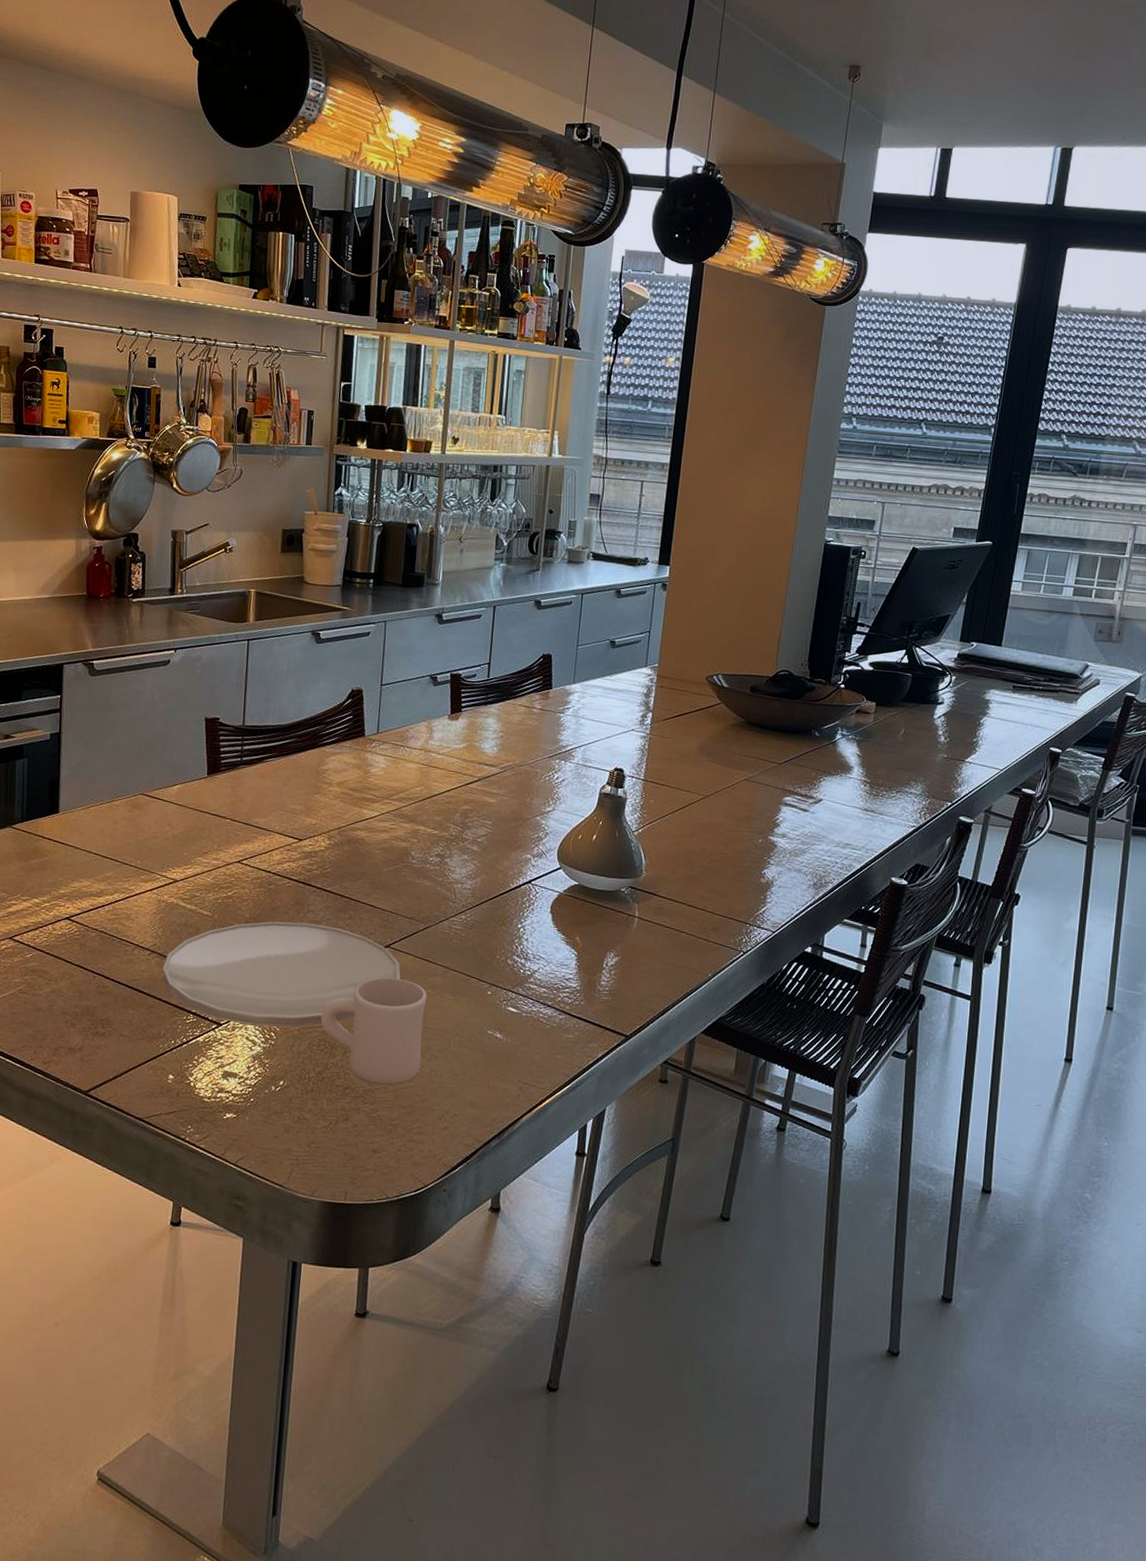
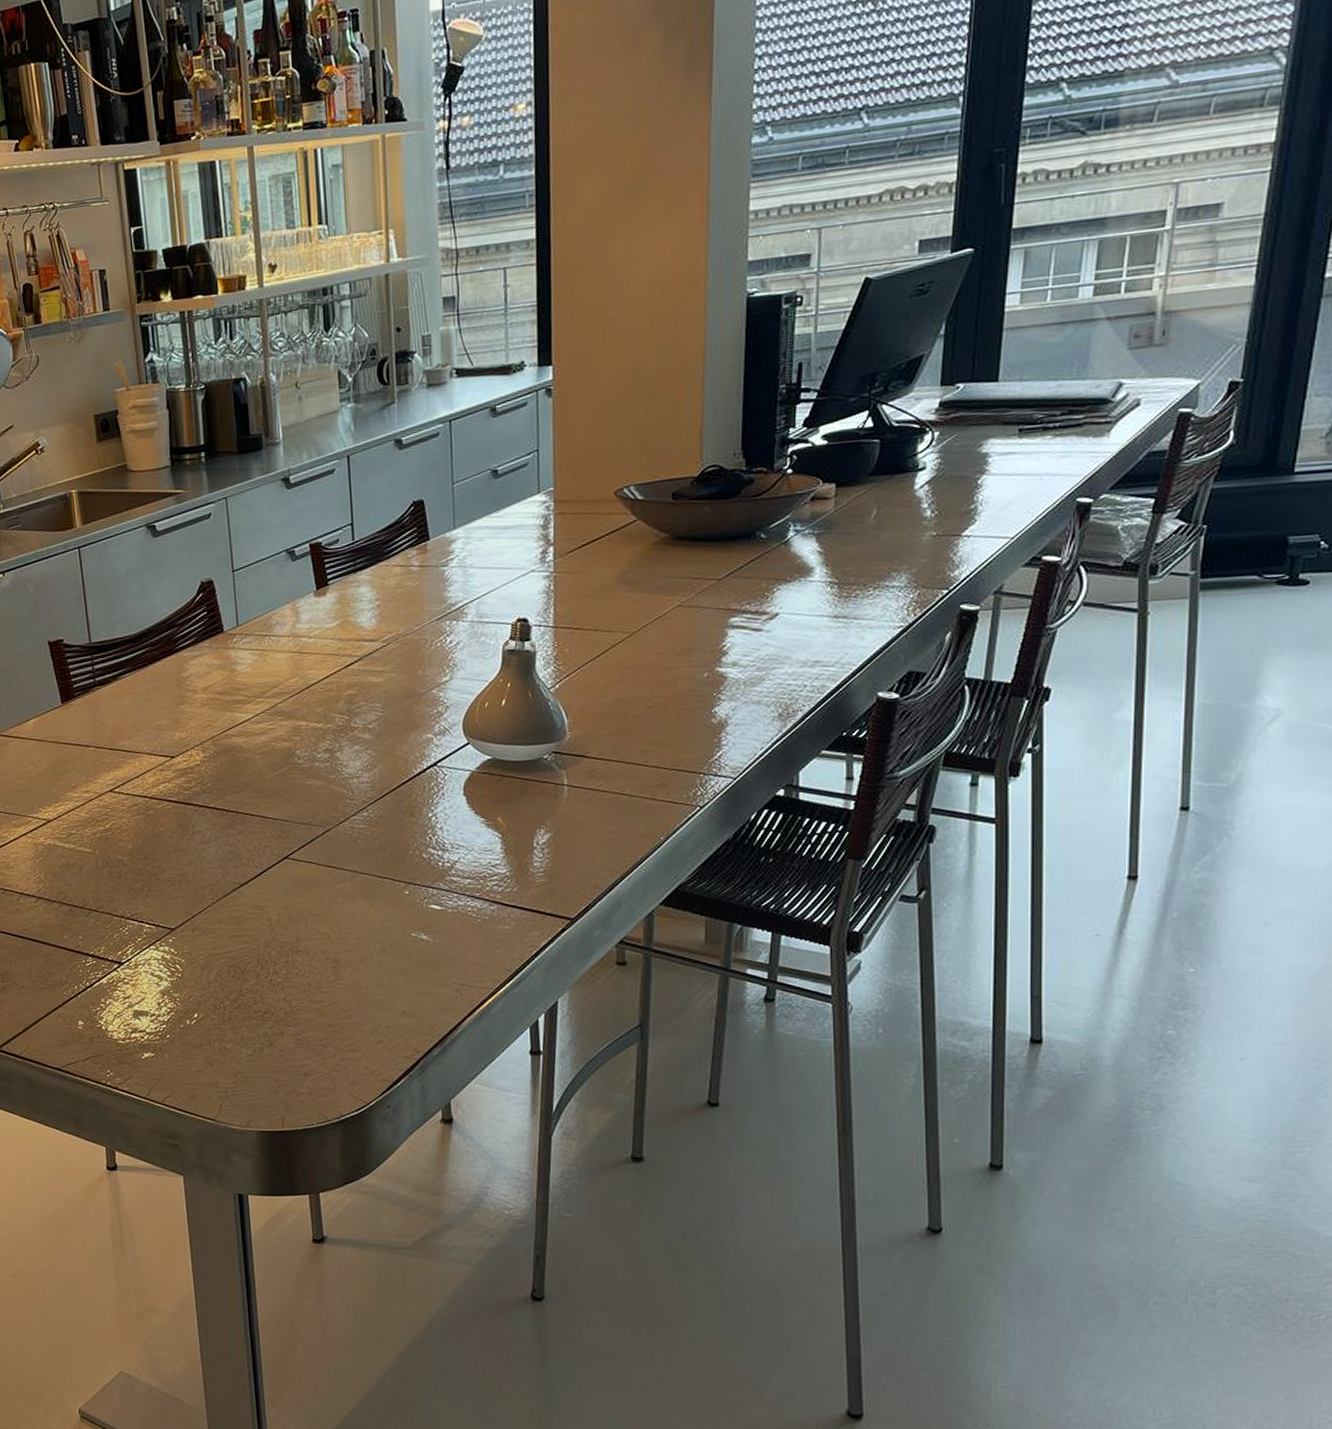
plate: present [162,921,401,1028] -> none [51,845,306,961]
mug: present [320,977,427,1087] -> none [225,890,343,1006]

